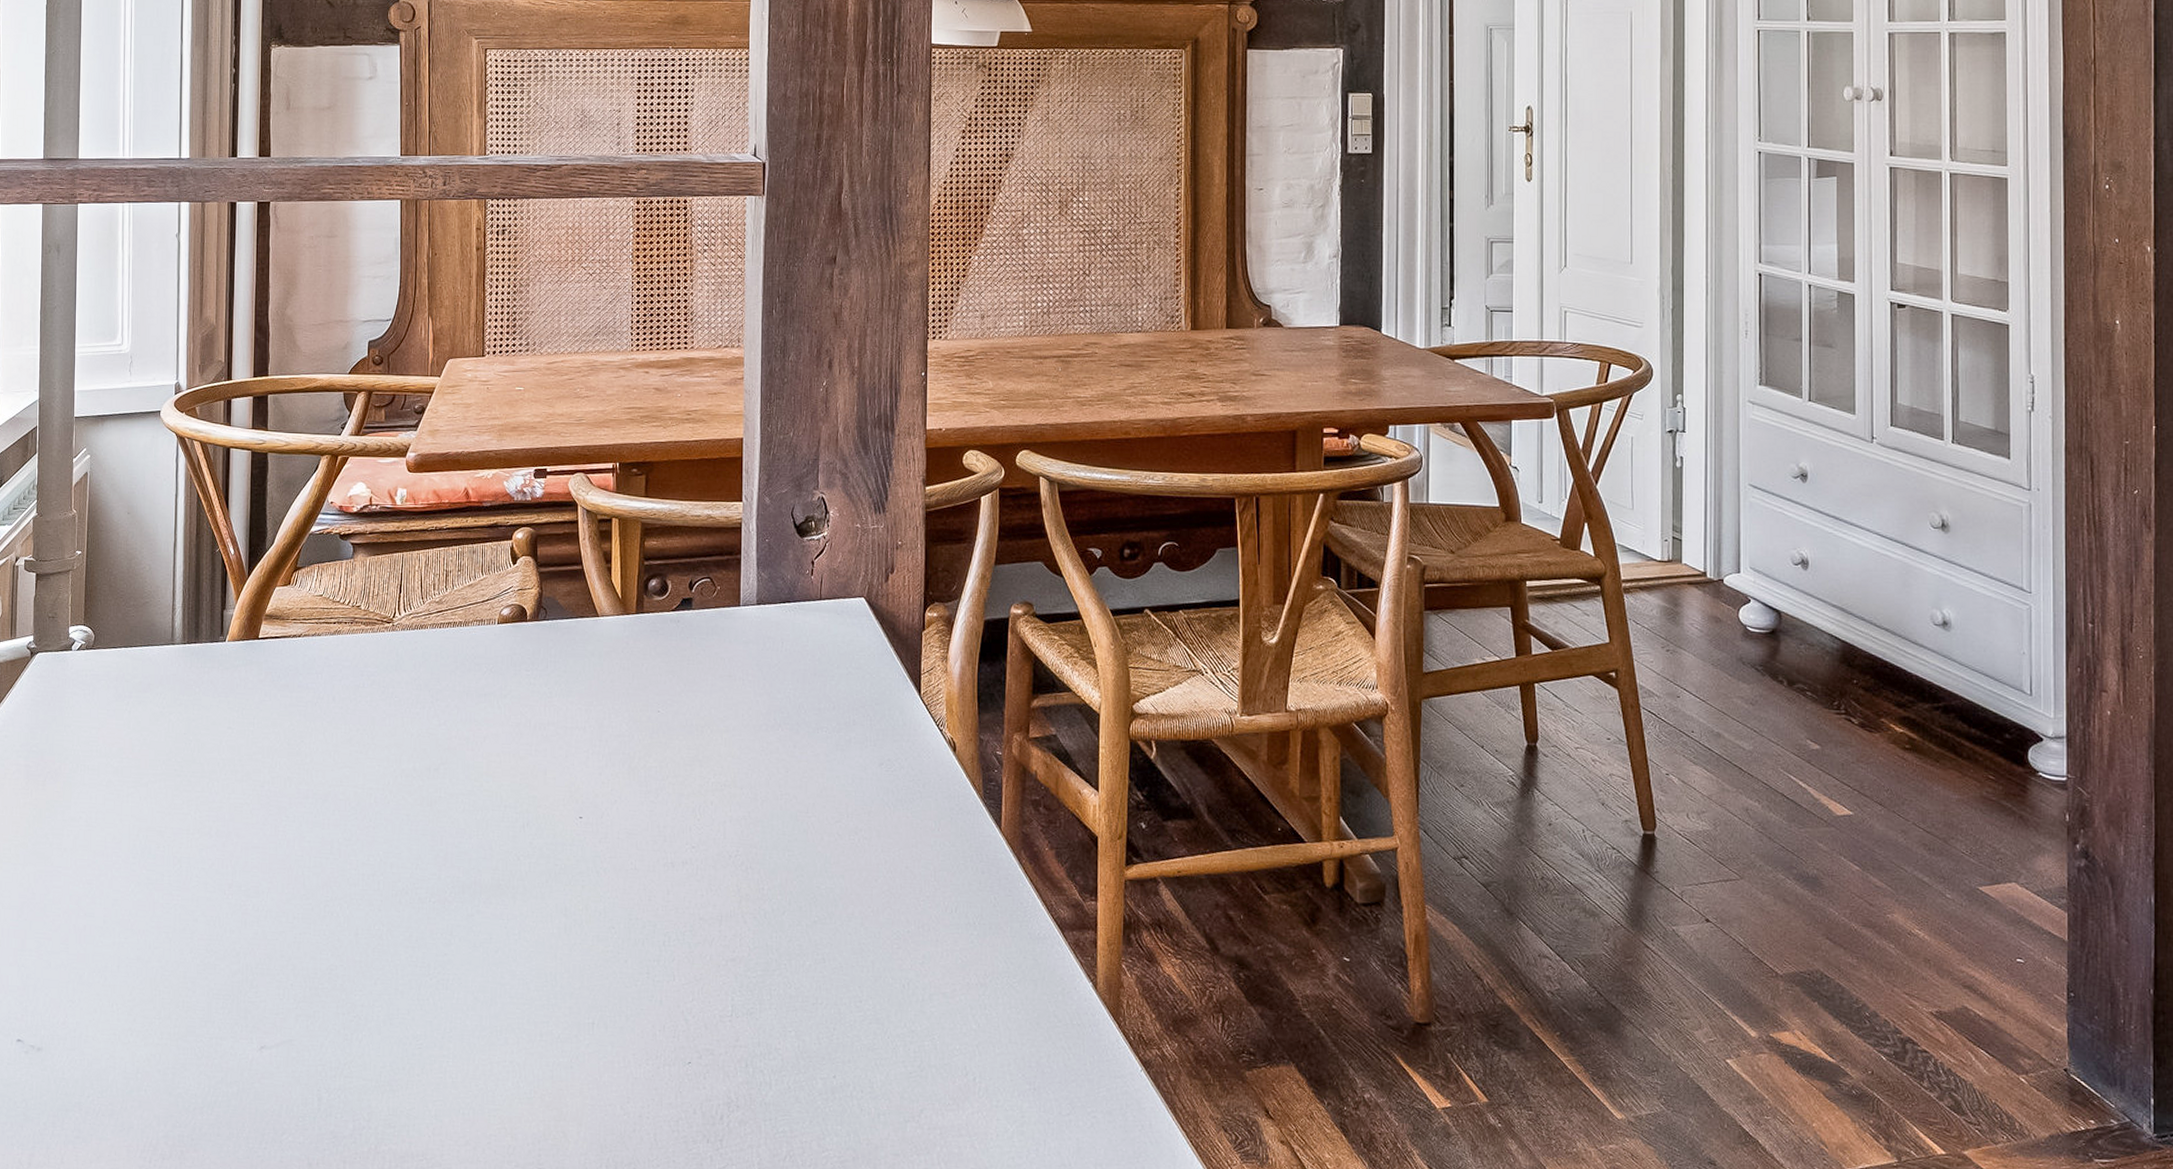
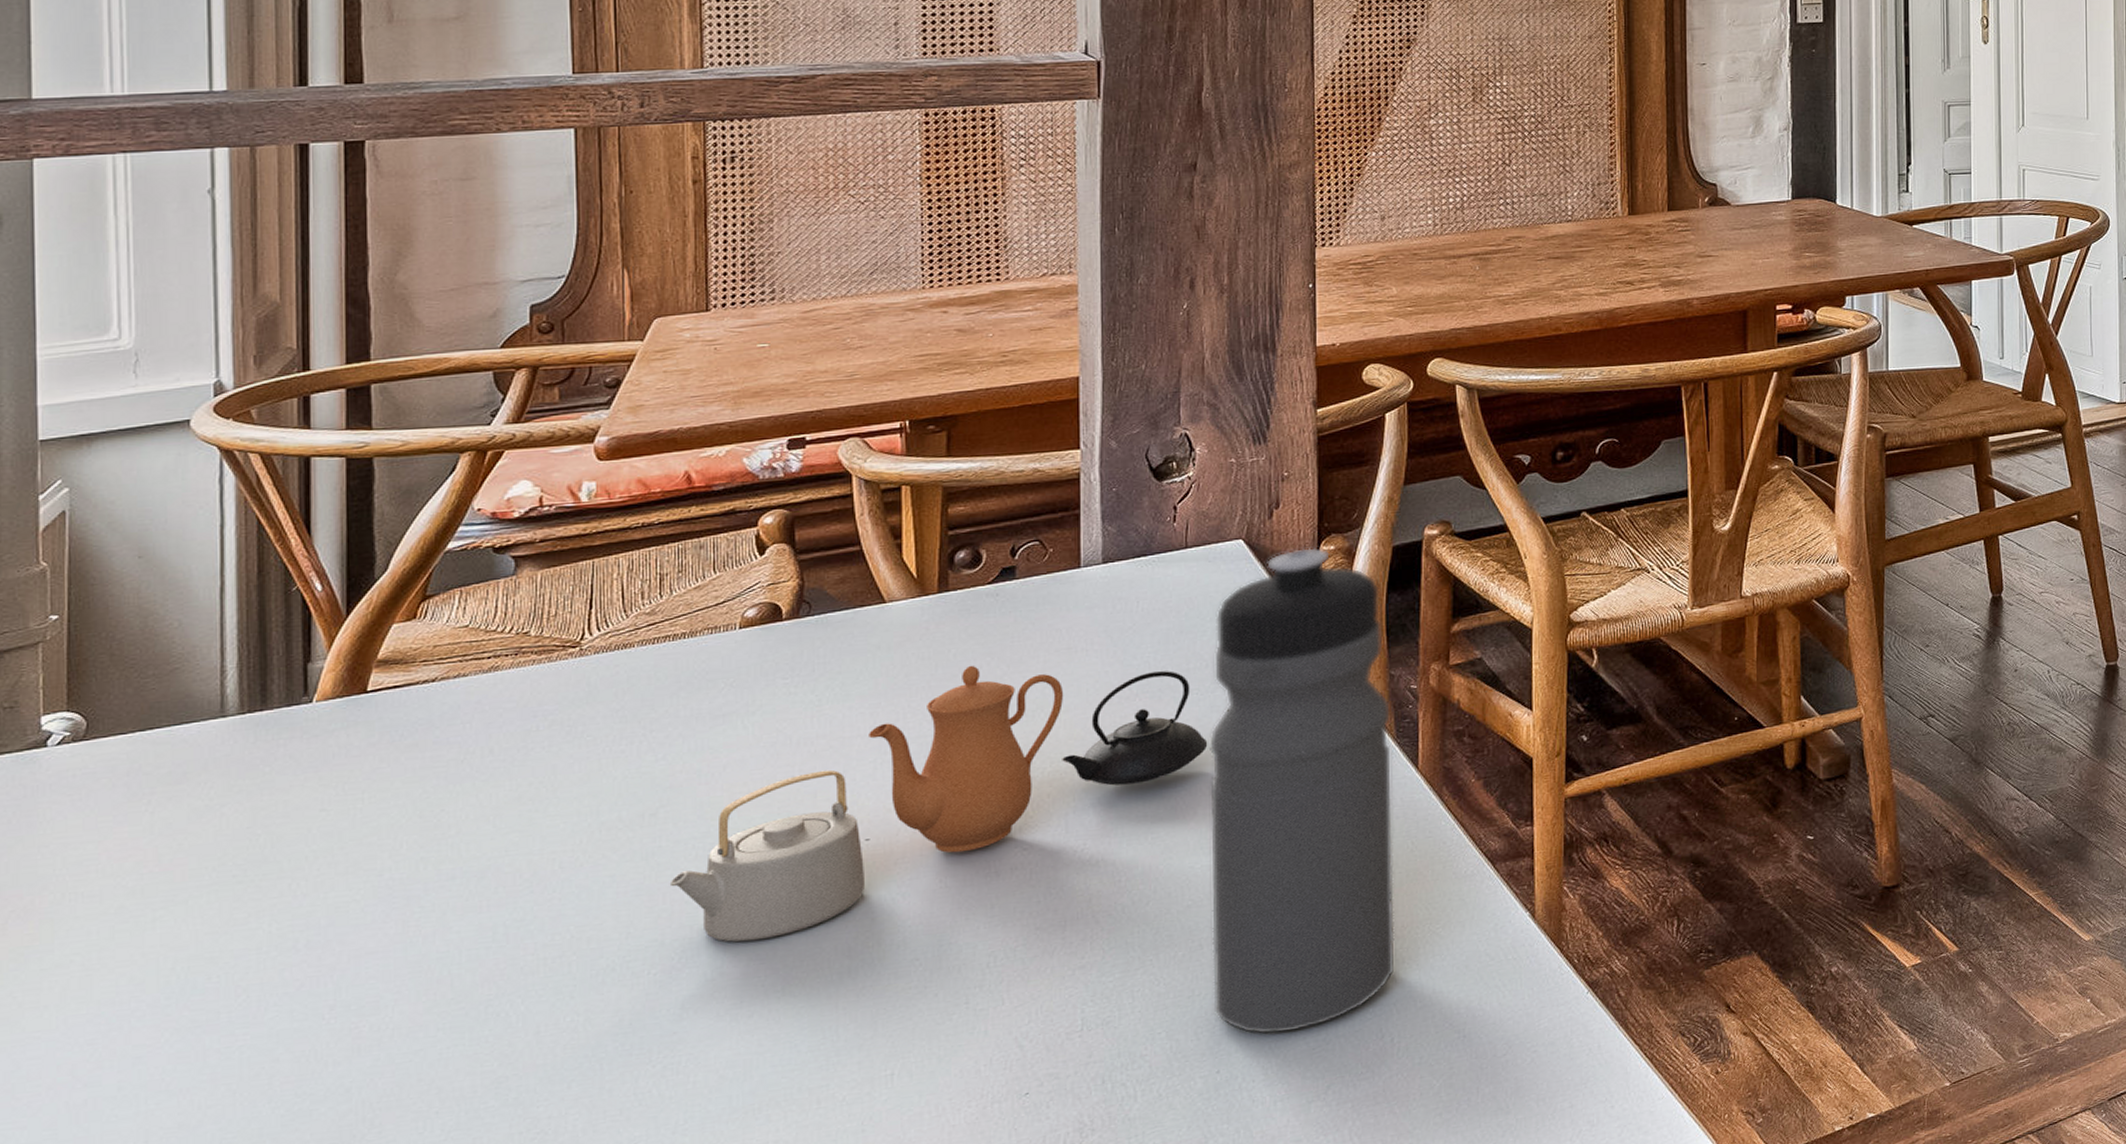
teapot: none [446,679,833,889] -> present [671,665,1208,942]
water bottle: none [832,612,980,1054] -> present [1208,548,1395,1035]

